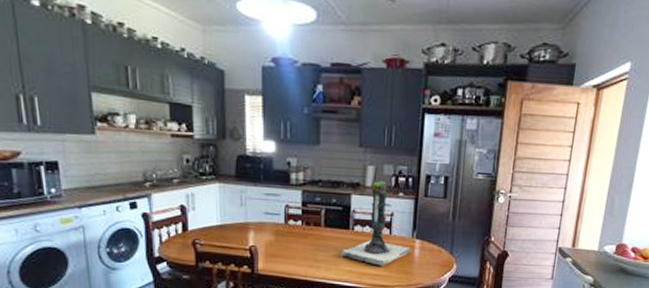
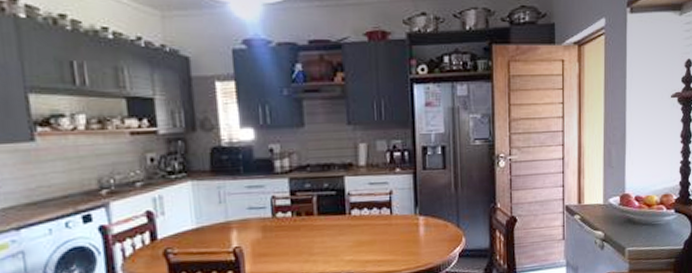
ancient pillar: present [341,181,410,266] -> none [339,158,415,250]

